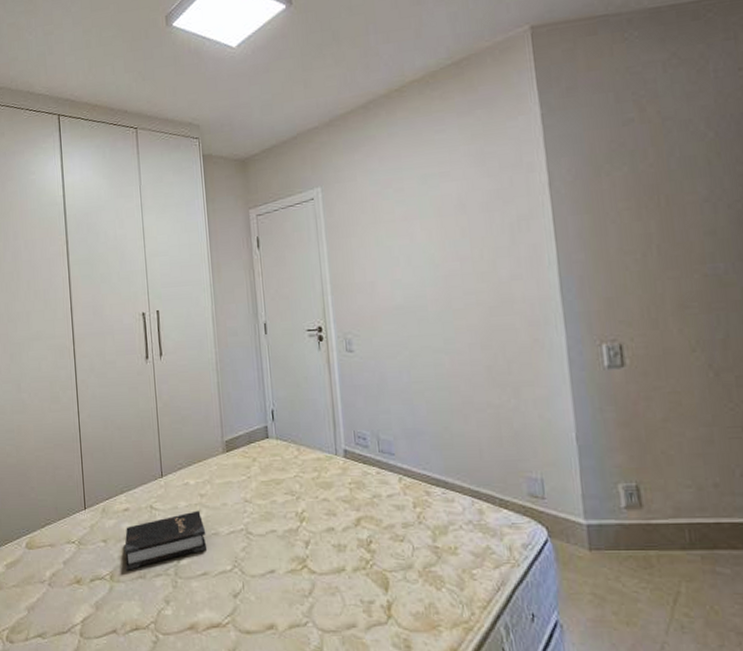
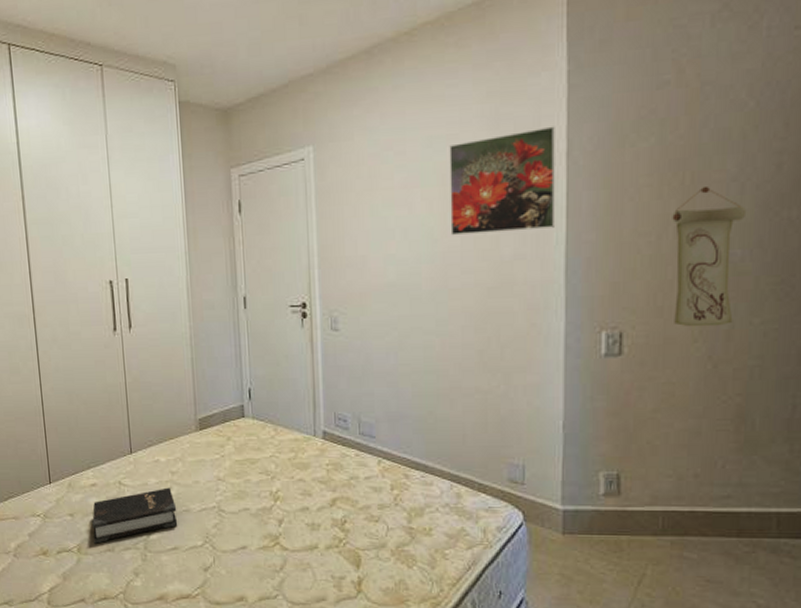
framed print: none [442,161,547,261] -> present [449,126,556,236]
wall scroll: none [653,207,727,338] -> present [672,185,747,327]

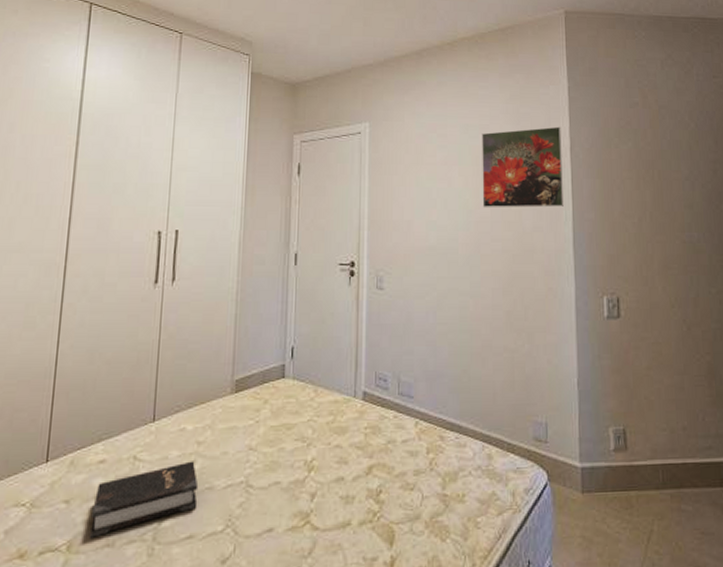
wall scroll: present [672,185,747,327] -> none [648,182,698,295]

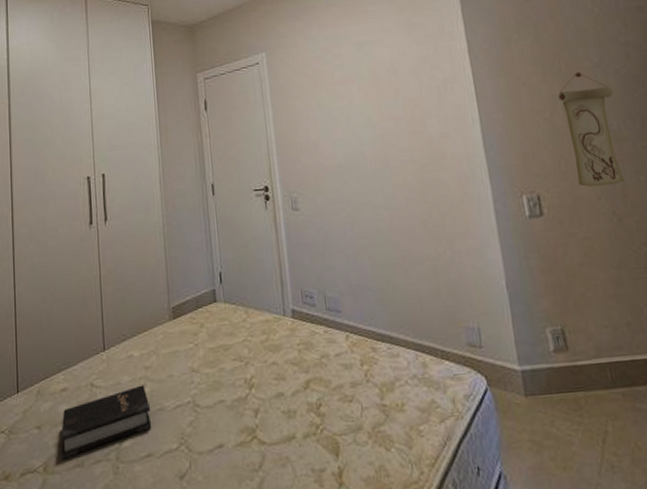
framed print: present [482,126,565,208] -> none [376,31,470,121]
wall scroll: none [648,182,698,295] -> present [558,71,625,187]

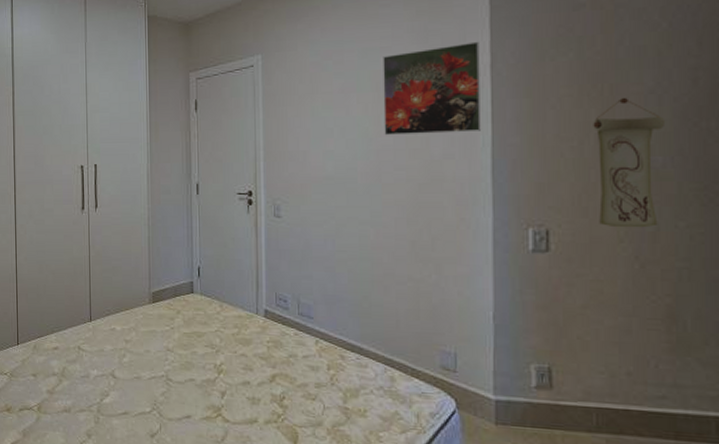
hardback book: present [61,385,152,459] -> none [52,354,129,404]
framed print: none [376,31,470,121] -> present [383,41,482,136]

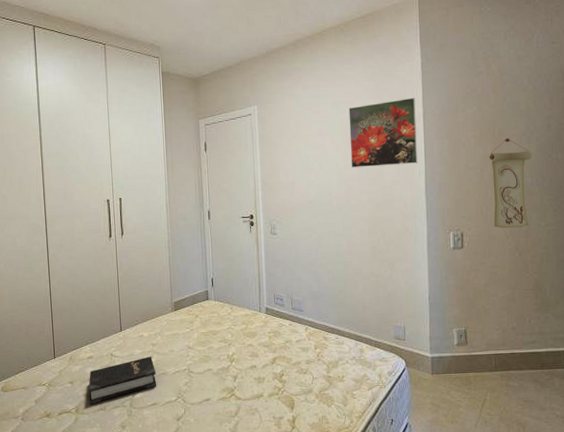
hardback book: none [52,354,129,404] -> present [88,356,157,405]

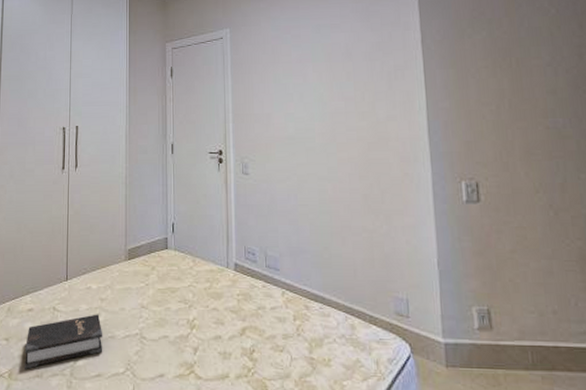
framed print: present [349,97,418,169] -> none [333,21,418,101]
wall scroll: present [489,137,533,229] -> none [506,69,565,180]

